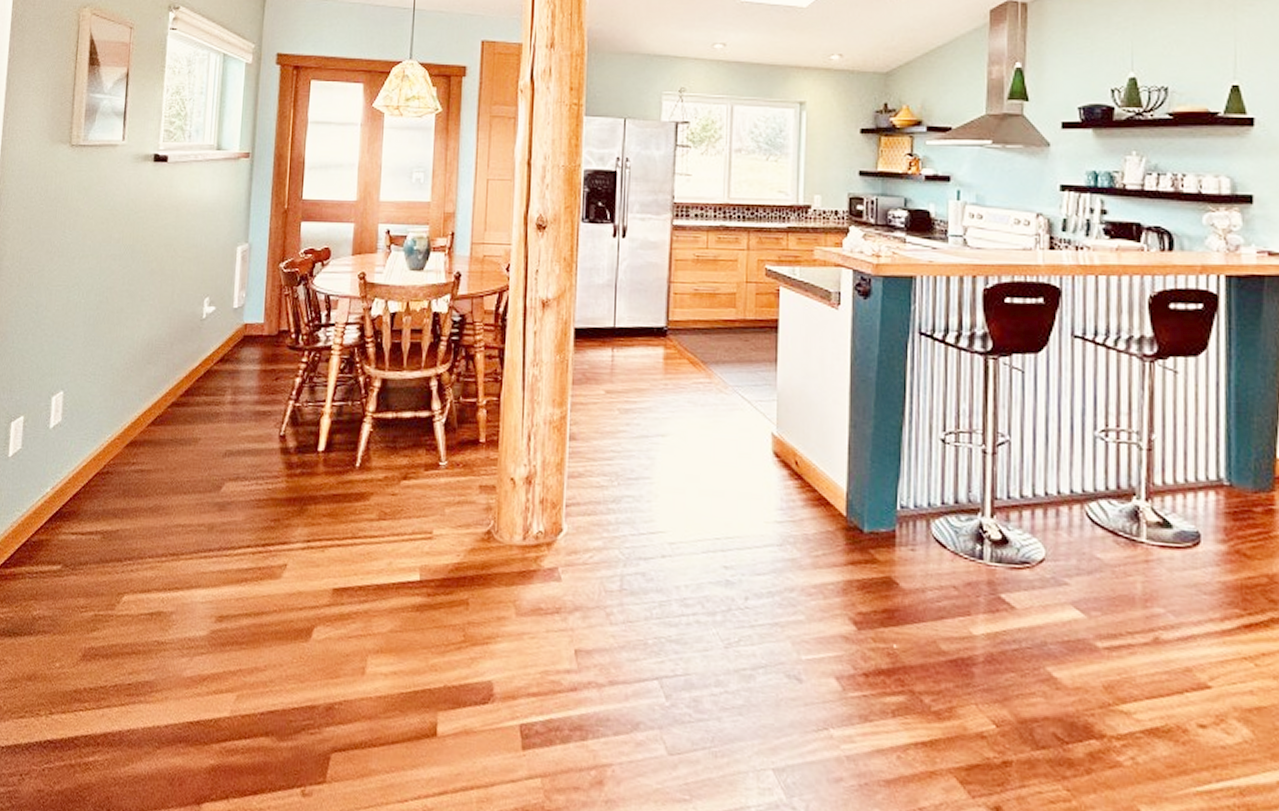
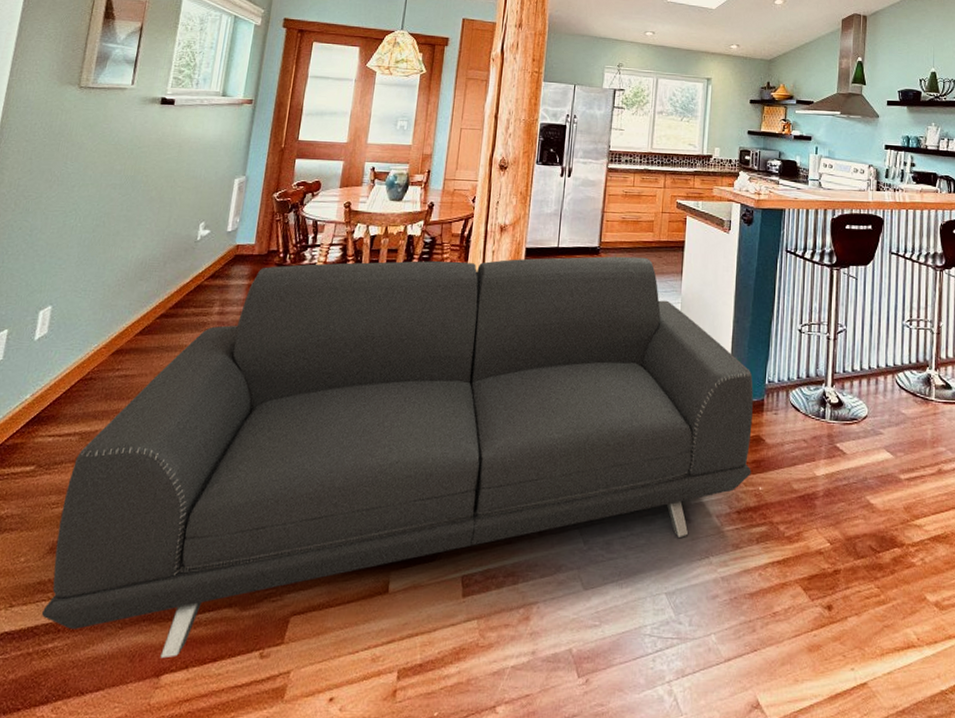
sofa: none [80,339,882,786] -> present [41,256,753,659]

